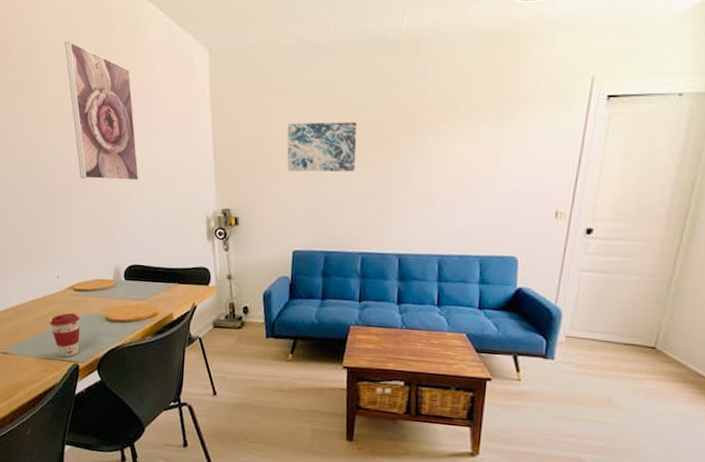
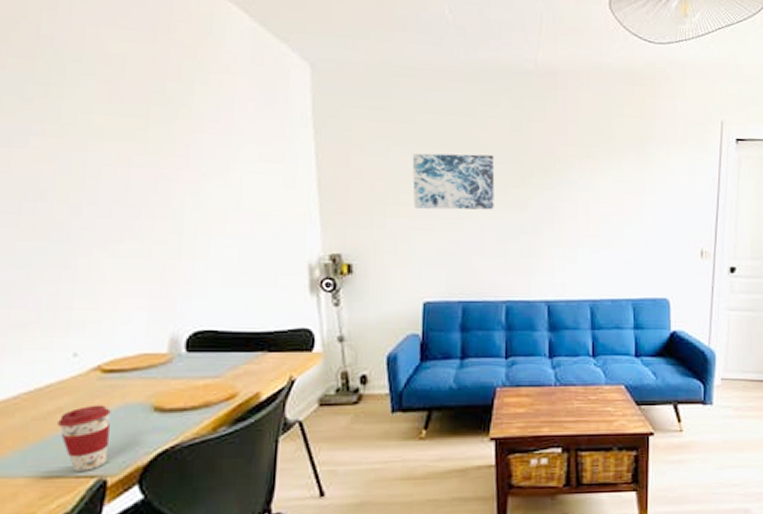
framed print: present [65,41,139,181] -> none [98,37,211,219]

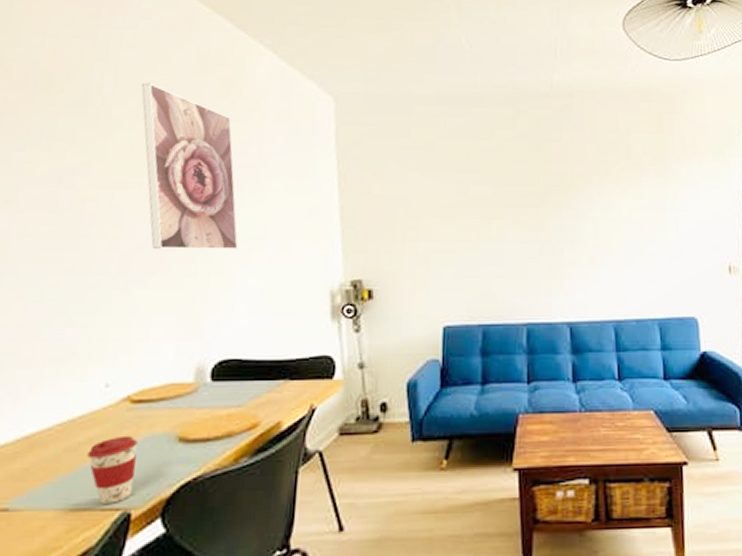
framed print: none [98,37,211,219] -> present [141,83,238,249]
wall art: present [412,153,495,210] -> none [431,177,513,232]

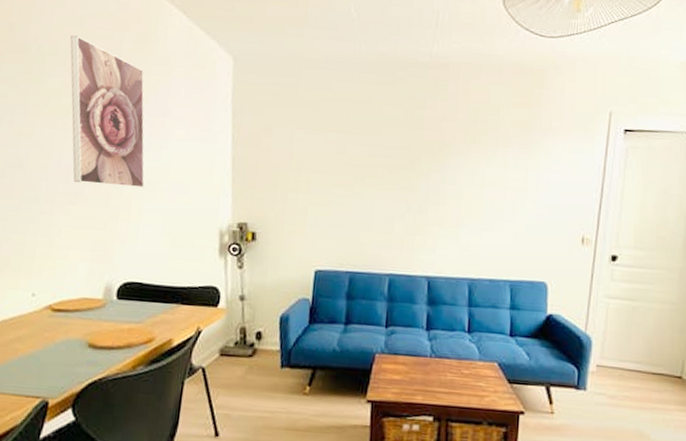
coffee cup: present [87,435,138,504] -> none [16,337,56,392]

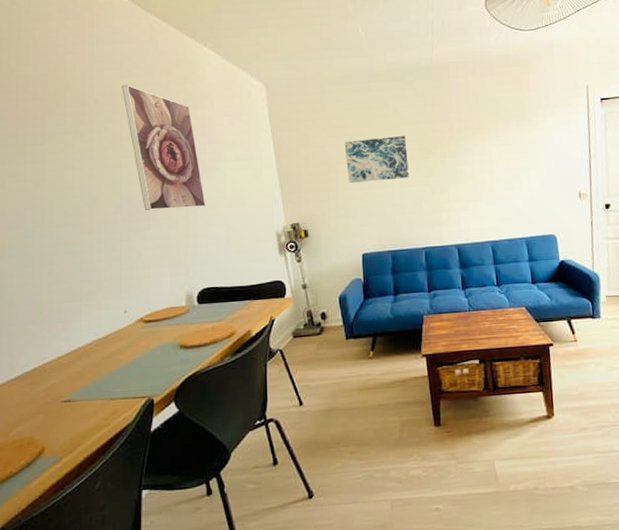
wall art: none [312,136,387,190] -> present [344,136,409,183]

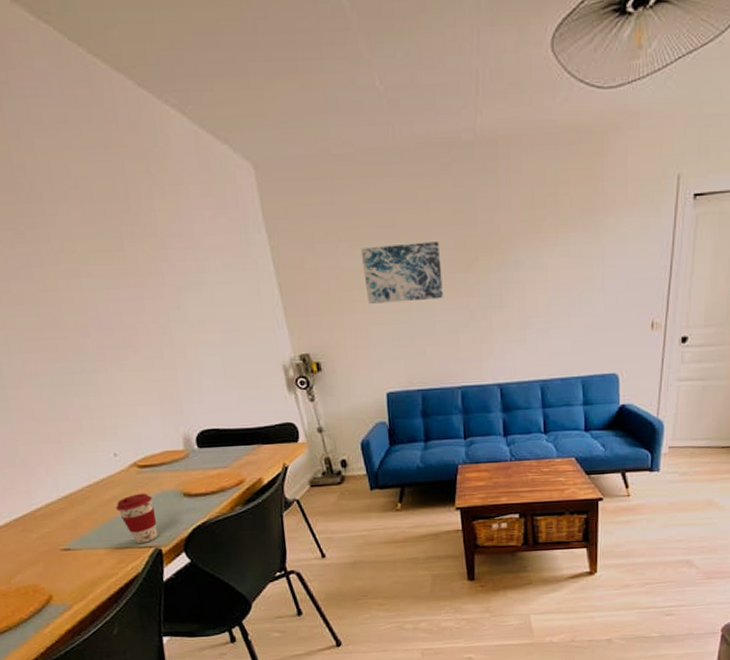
coffee cup: none [118,345,153,394] -> present [116,493,158,543]
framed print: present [122,85,206,210] -> none [62,160,194,334]

